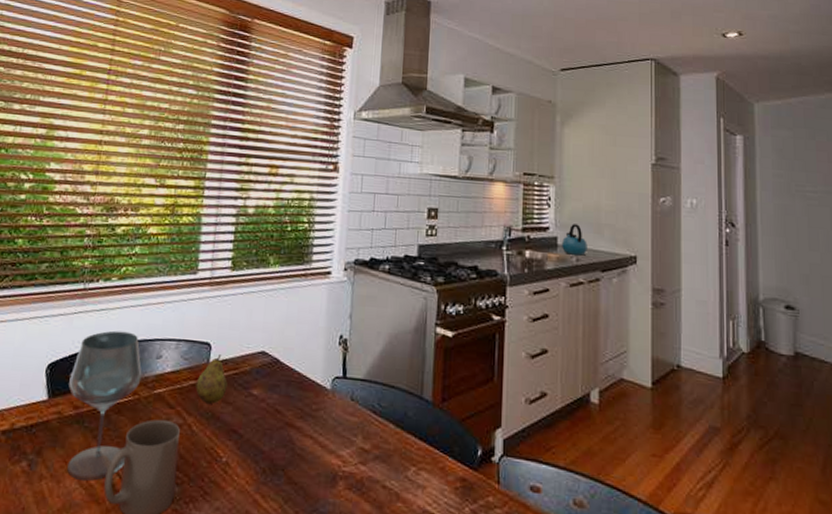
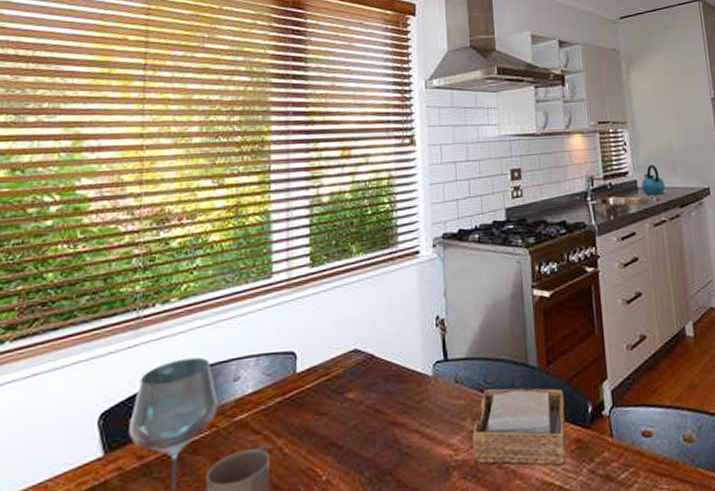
fruit: present [195,354,228,404] -> none [283,362,319,420]
napkin holder: none [360,413,455,499] -> present [472,388,567,466]

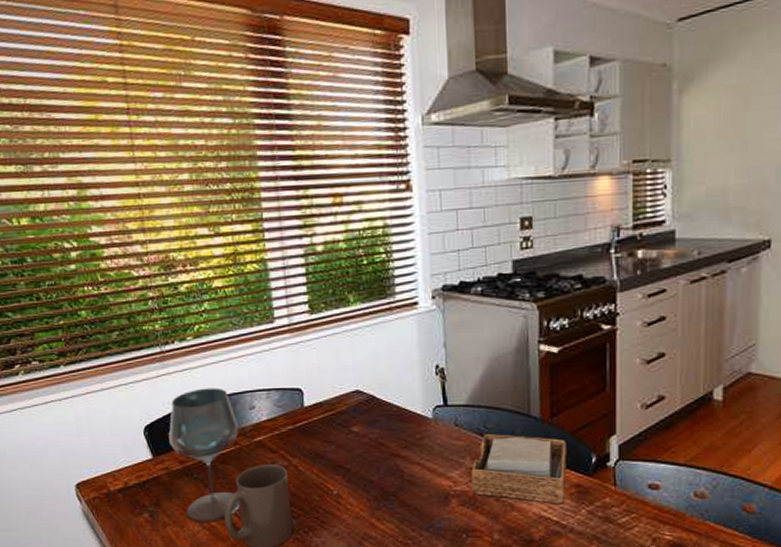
kettle: present [641,165,665,196] -> none [681,212,711,248]

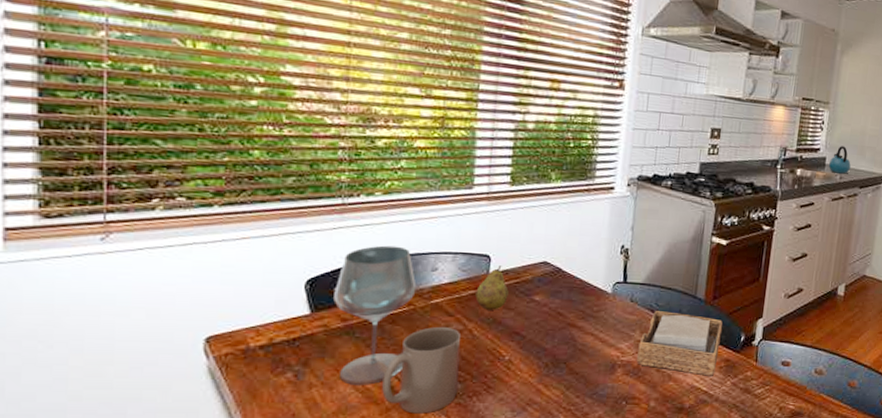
fruit: none [294,398,326,445] -> present [475,266,509,310]
kettle: none [681,212,711,248] -> present [829,146,851,174]

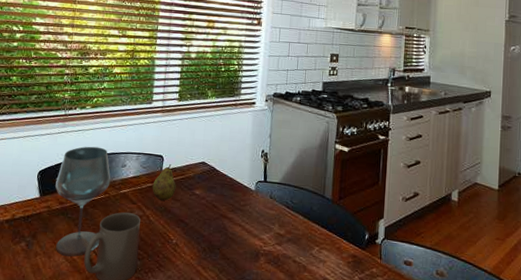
napkin holder: present [637,311,723,376] -> none [276,207,349,270]
kettle: present [829,146,851,174] -> none [434,66,453,91]

